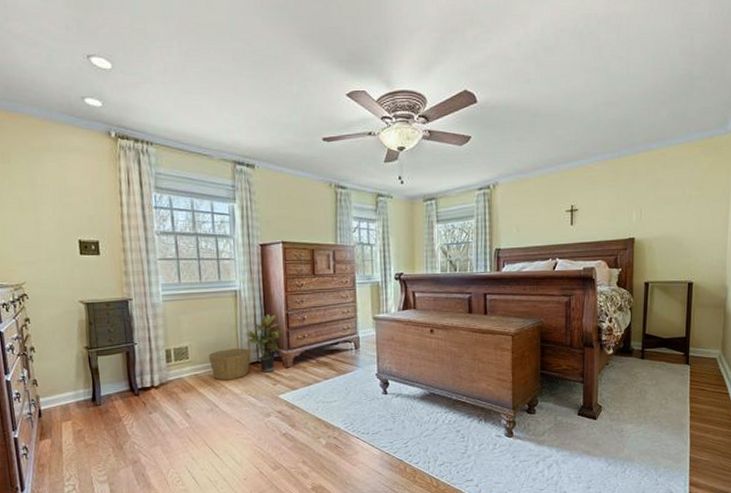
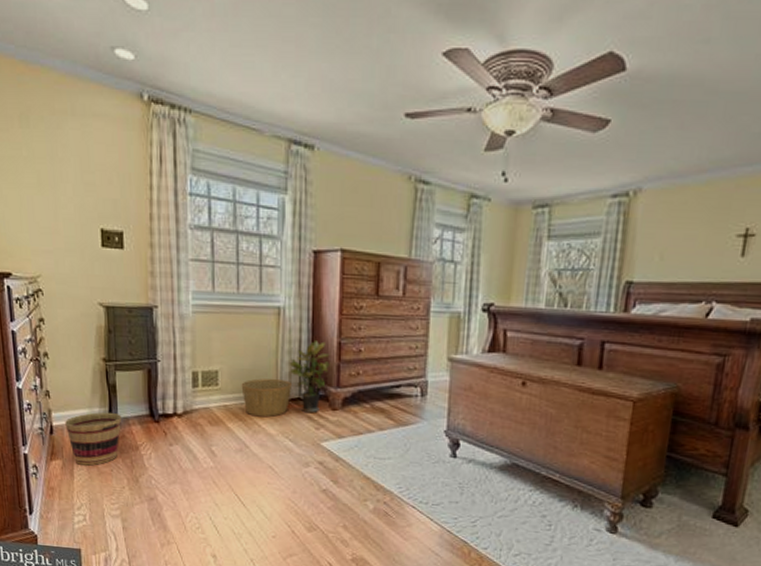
basket: none [52,391,105,441] -> present [65,412,122,466]

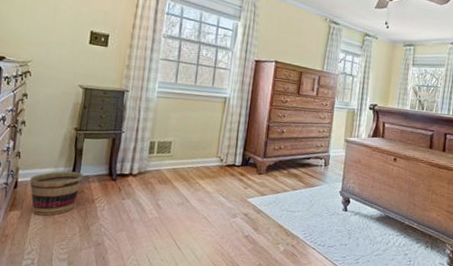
basket: present [241,378,292,418] -> none [189,149,229,179]
potted plant: present [289,339,330,413] -> none [229,122,260,176]

